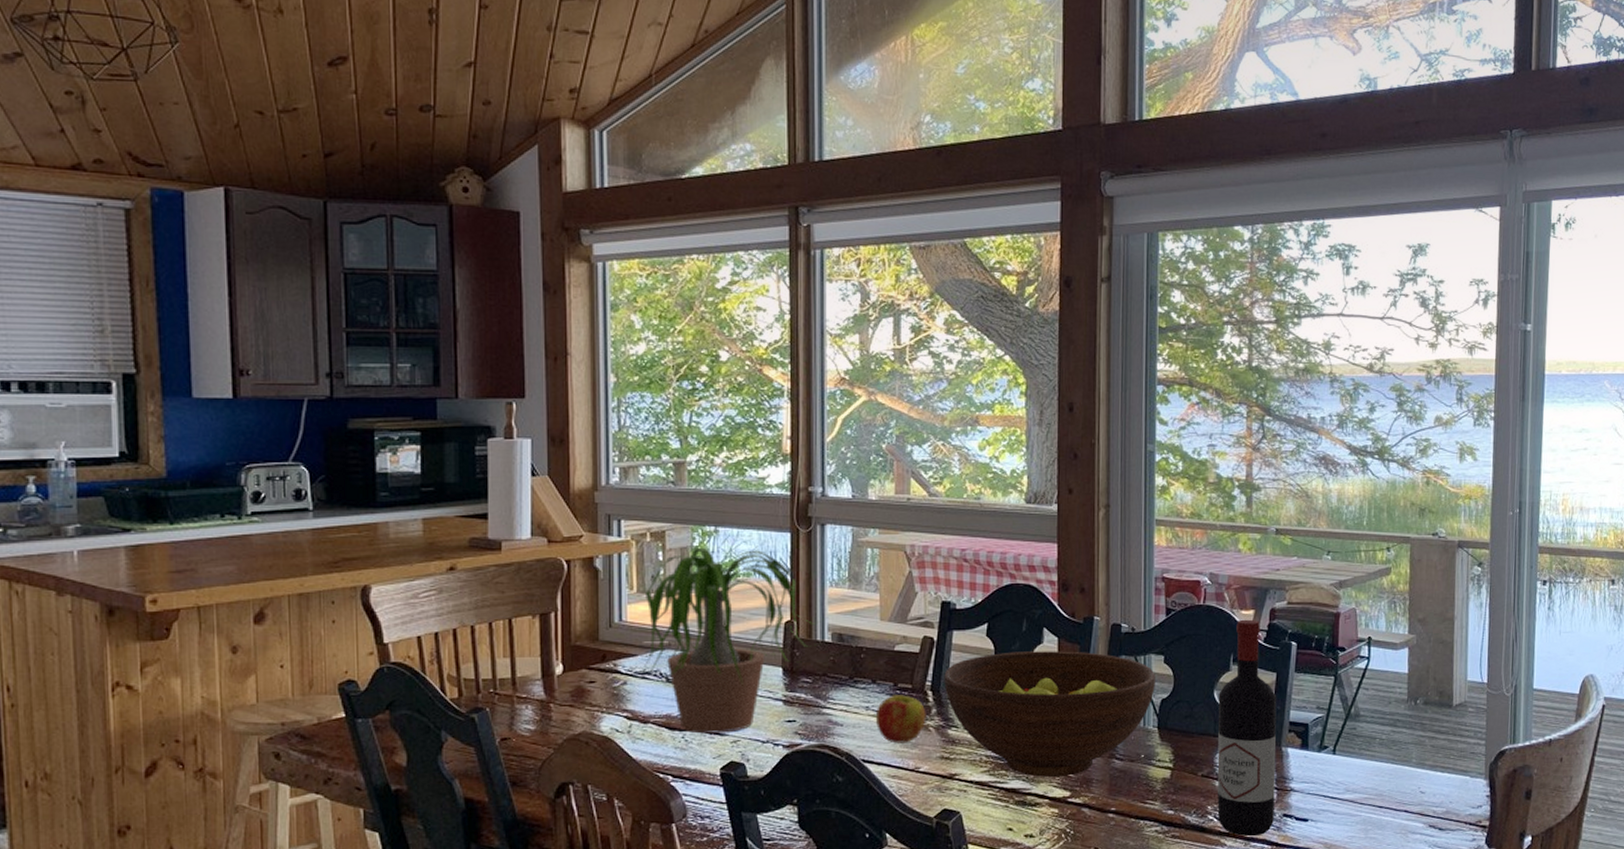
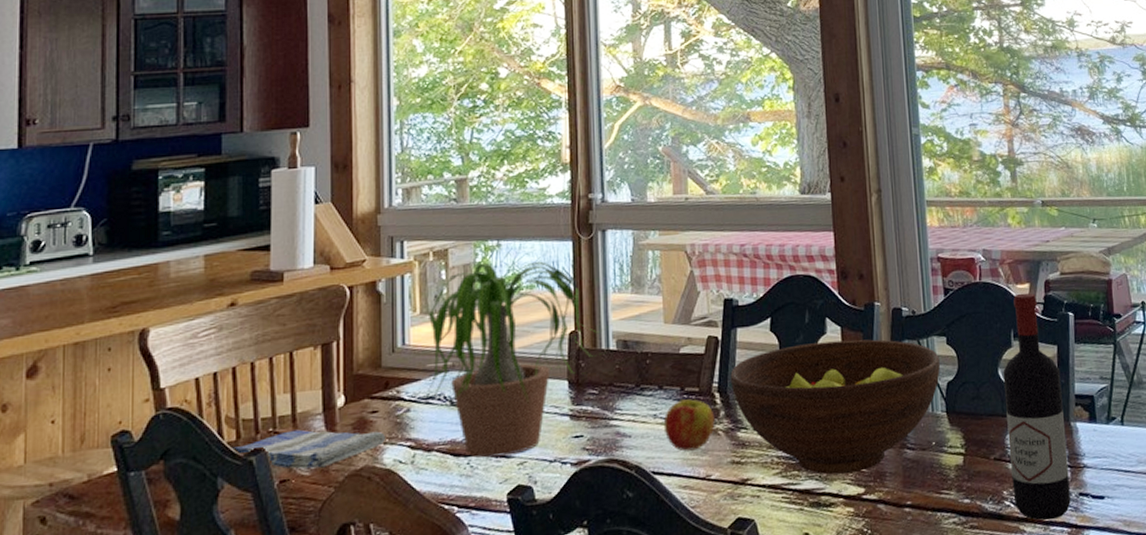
dish towel: none [455,693,602,730] -> present [232,429,385,469]

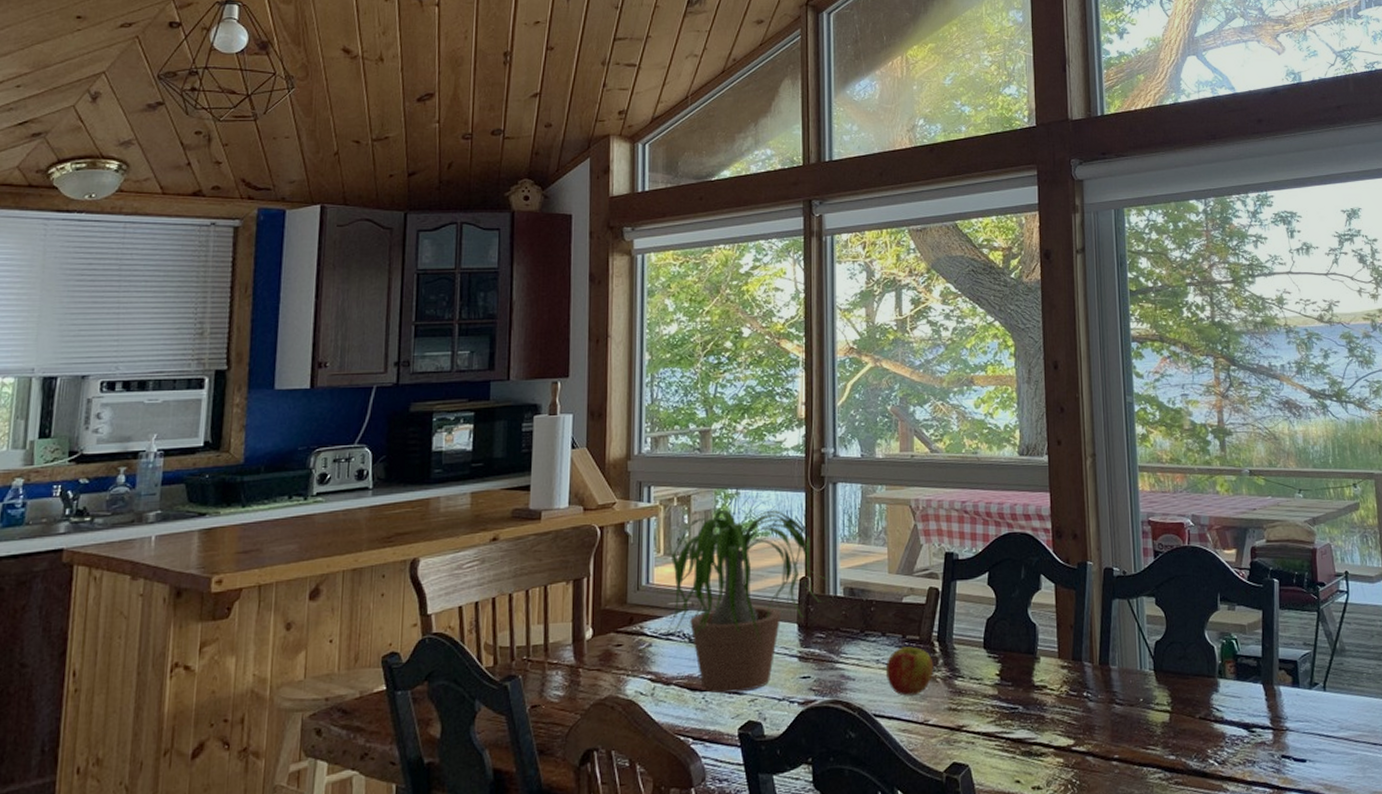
dish towel: present [232,429,385,469] -> none [490,658,628,696]
fruit bowl: present [730,339,940,475] -> none [949,596,1149,726]
wine bottle: present [1003,292,1071,521] -> none [1209,558,1273,781]

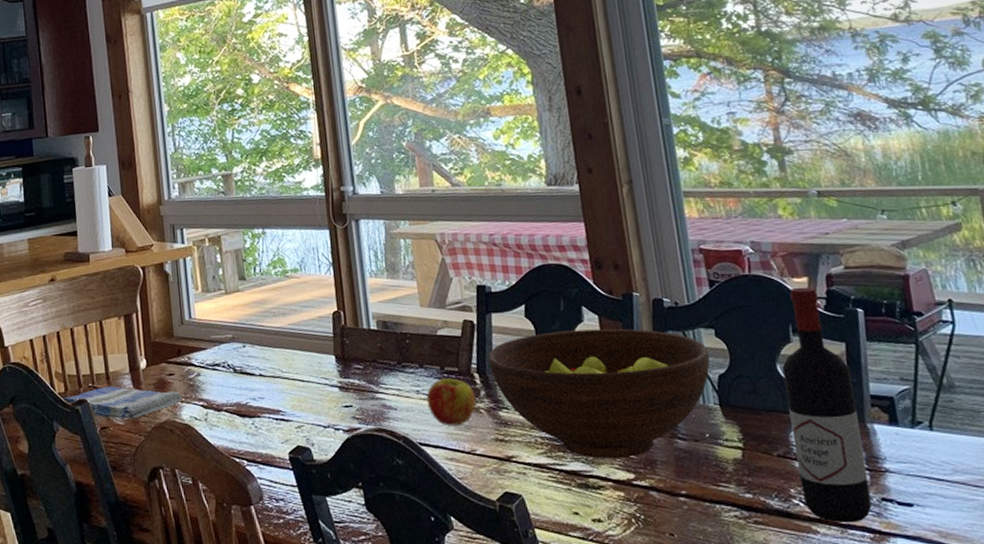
dish towel: none [490,658,628,696] -> present [62,386,182,419]
potted plant: present [662,509,836,694] -> none [208,247,368,420]
fruit bowl: none [949,596,1149,726] -> present [488,328,710,459]
wine bottle: none [1209,558,1273,781] -> present [782,287,872,524]

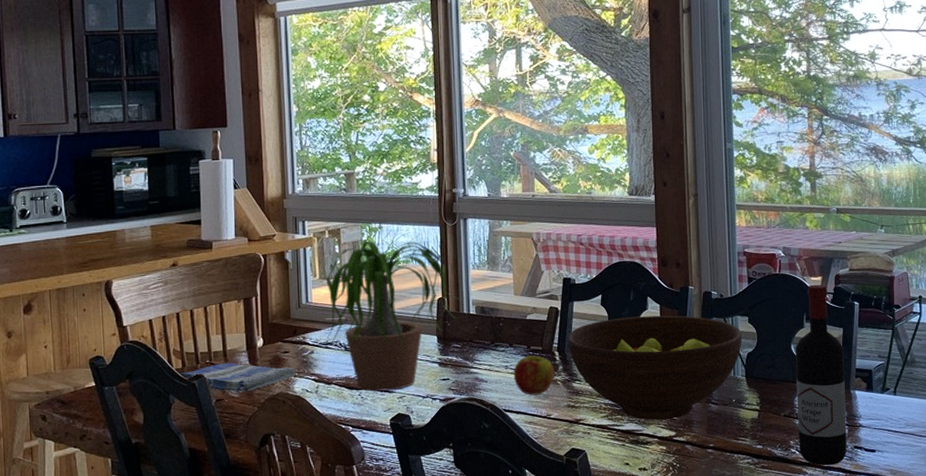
potted plant: none [208,247,368,420] -> present [321,240,469,392]

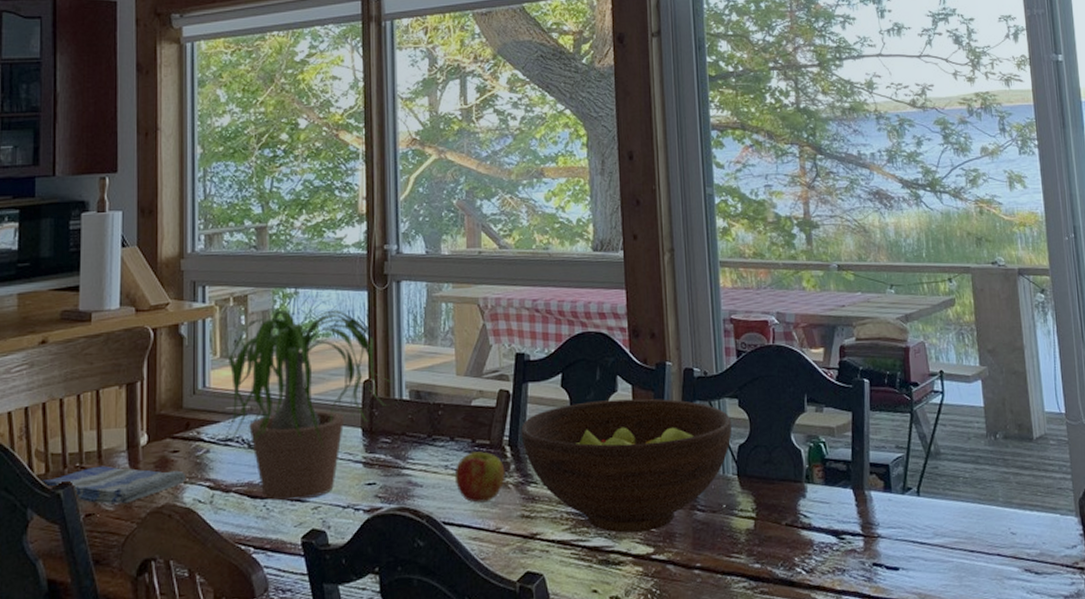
wine bottle: present [795,284,847,466] -> none [795,357,864,590]

